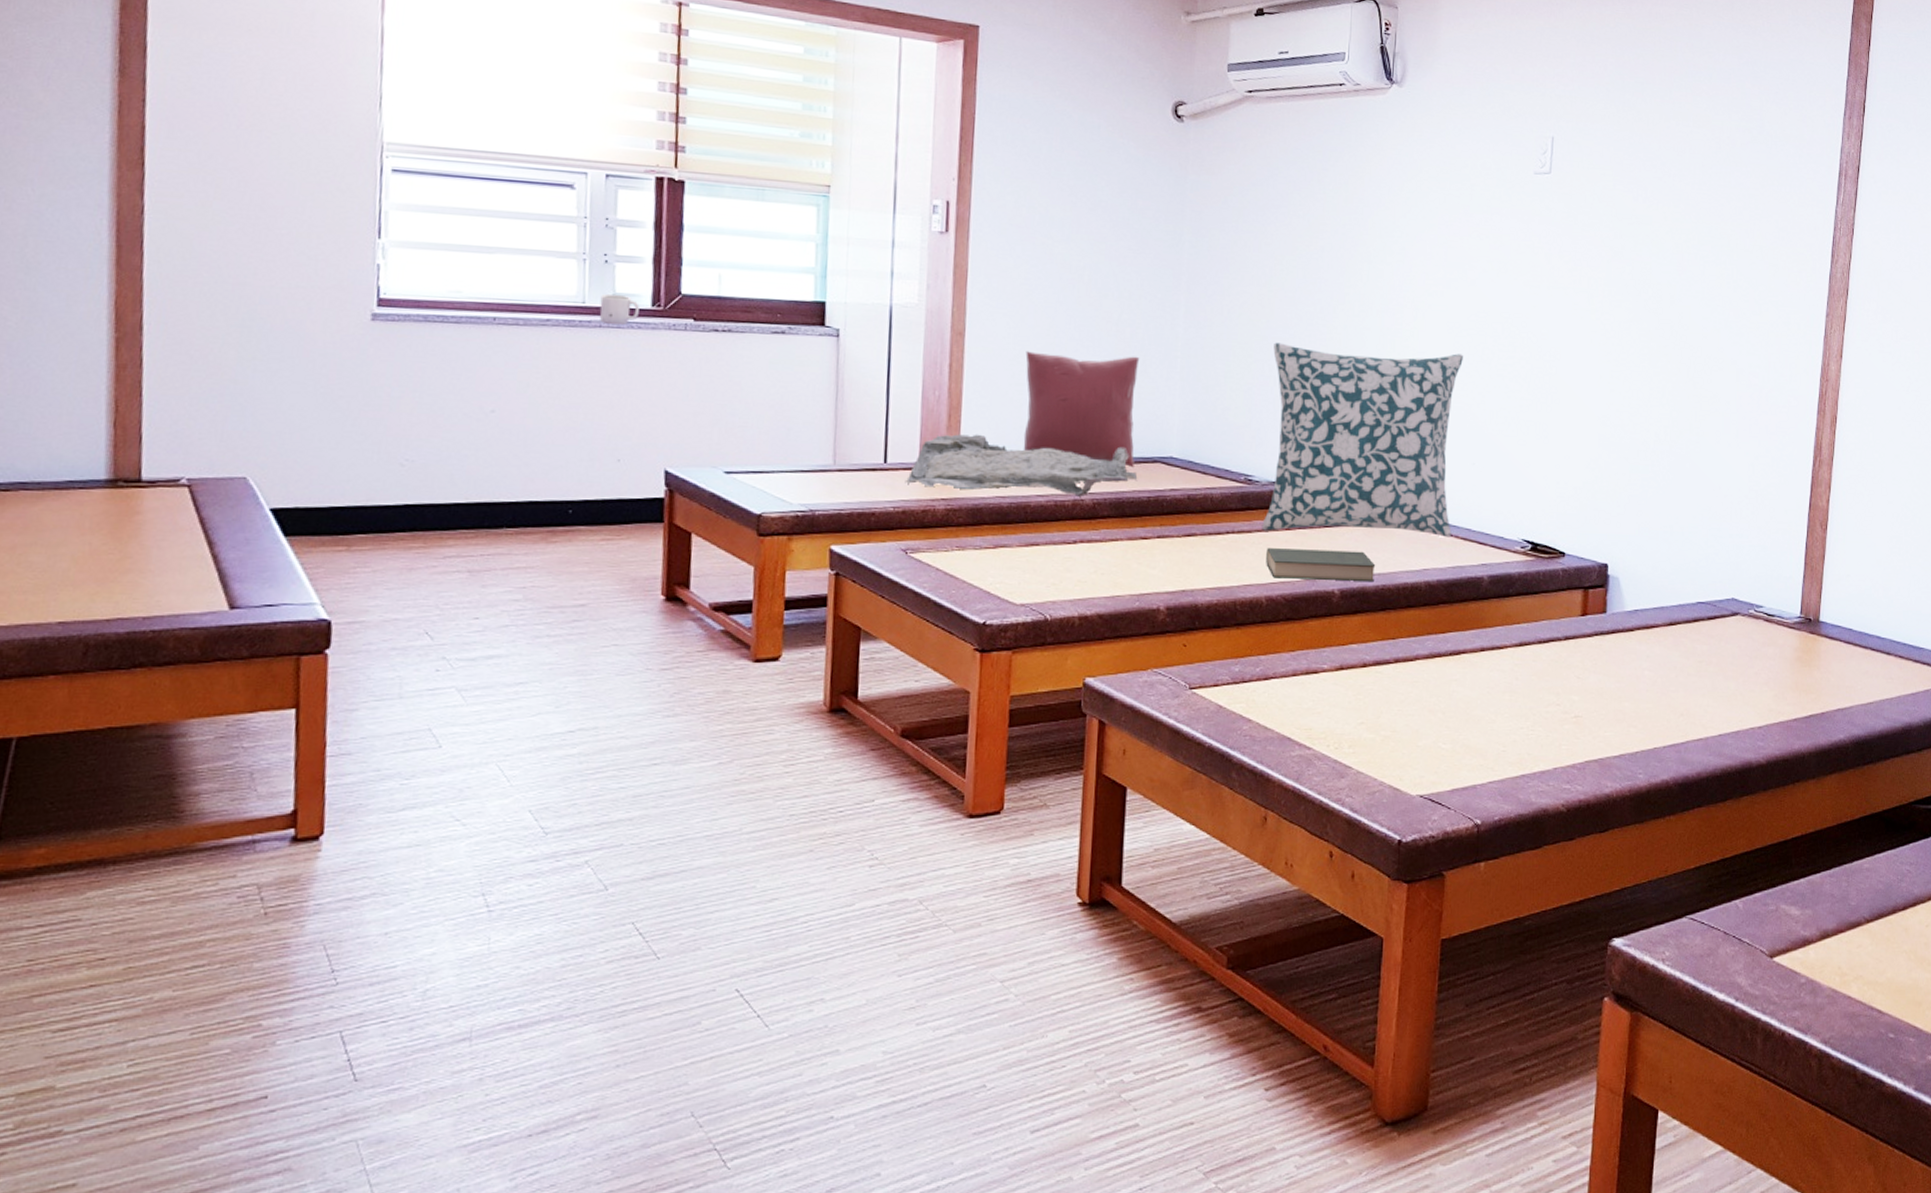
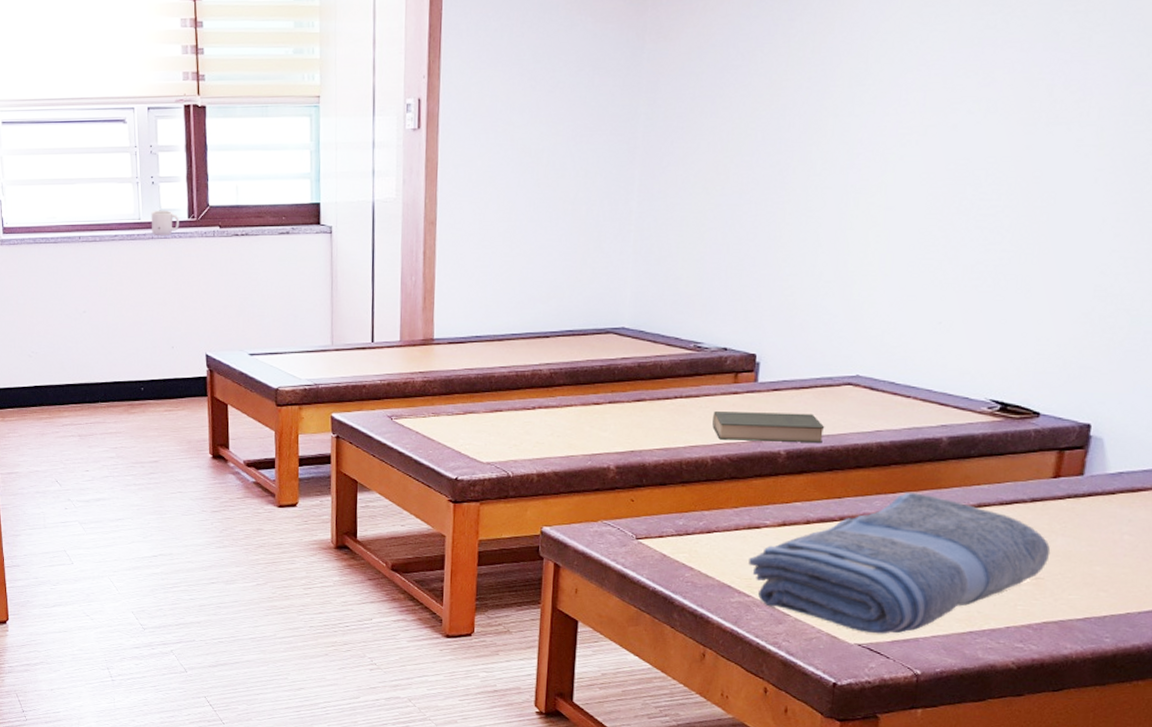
towel: present [905,434,1138,497] -> none [389,313,591,367]
pillow: present [1023,351,1140,468] -> none [488,233,595,340]
pillow: present [1262,342,1463,538] -> none [709,207,937,399]
towel: none [1308,633,1586,783] -> present [748,493,1051,634]

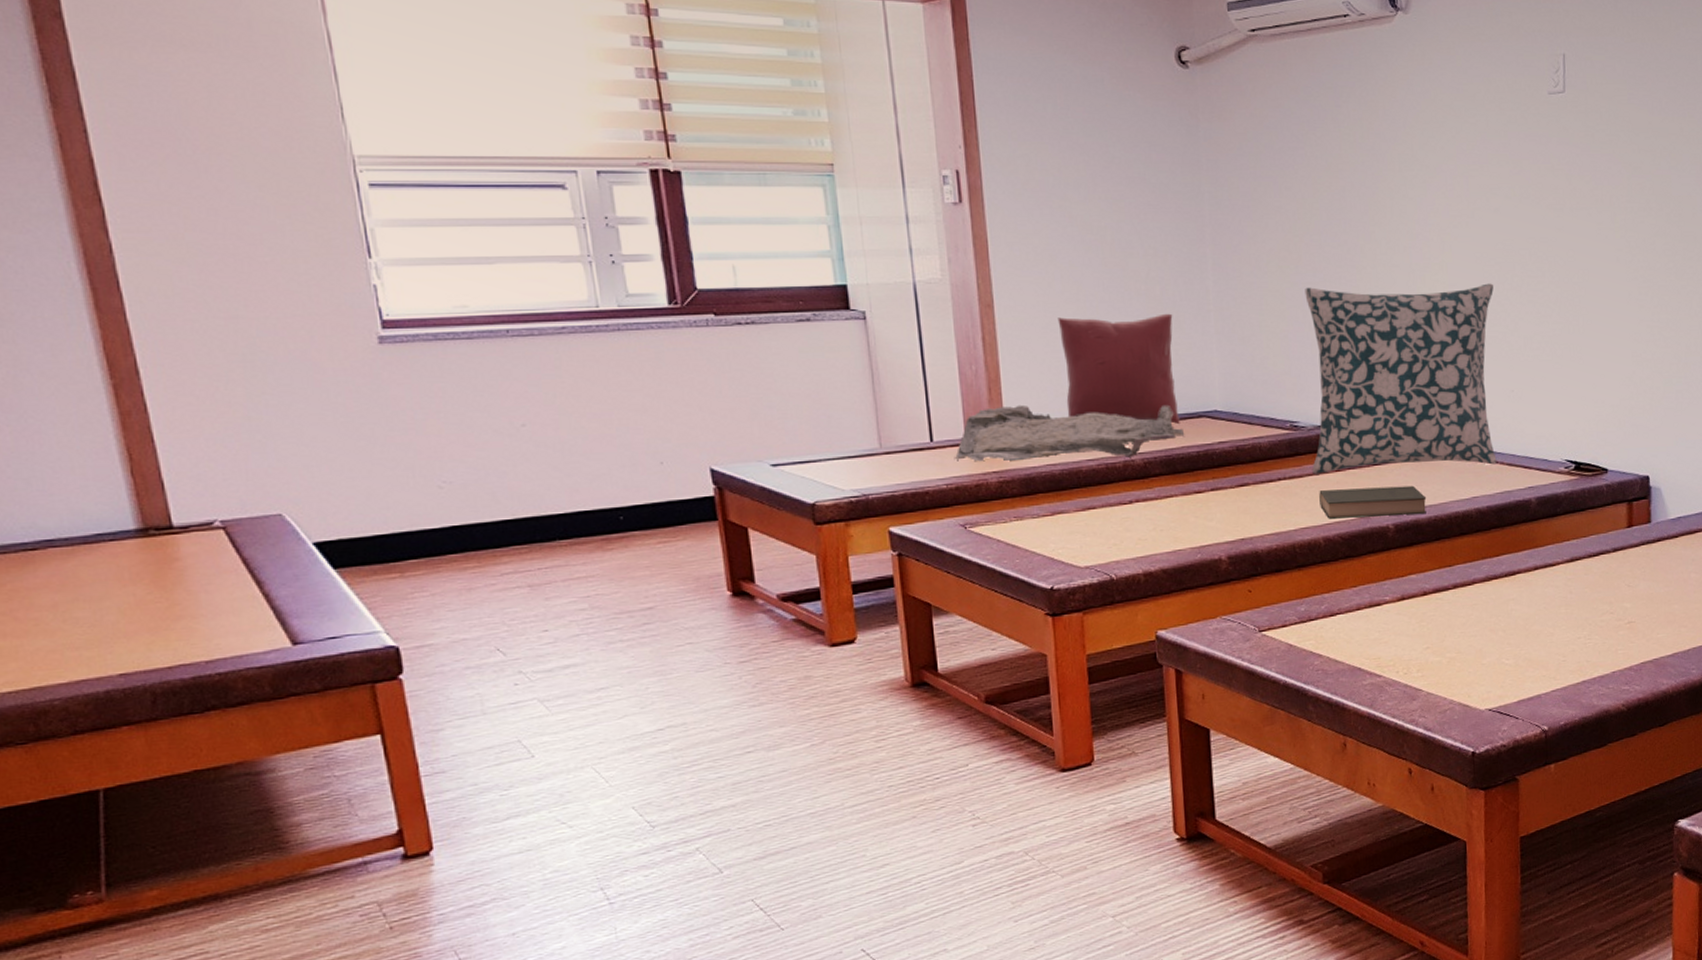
mug: present [151,210,179,236] -> none [614,295,657,327]
towel: none [389,313,591,367] -> present [954,404,1185,462]
pillow: none [488,233,595,340] -> present [1057,313,1180,425]
pillow: none [709,207,937,399] -> present [1305,283,1497,474]
towel: present [748,493,1051,634] -> none [1375,554,1637,697]

